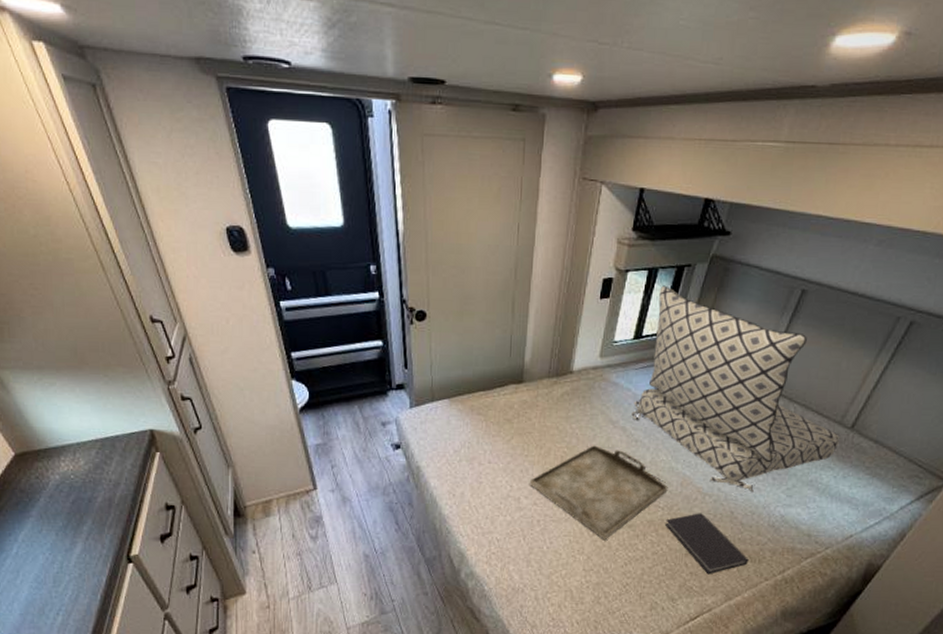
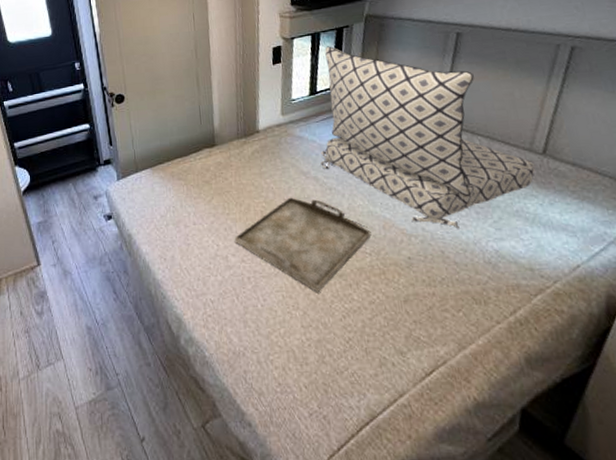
diary: present [664,513,749,575] -> none [375,255,474,322]

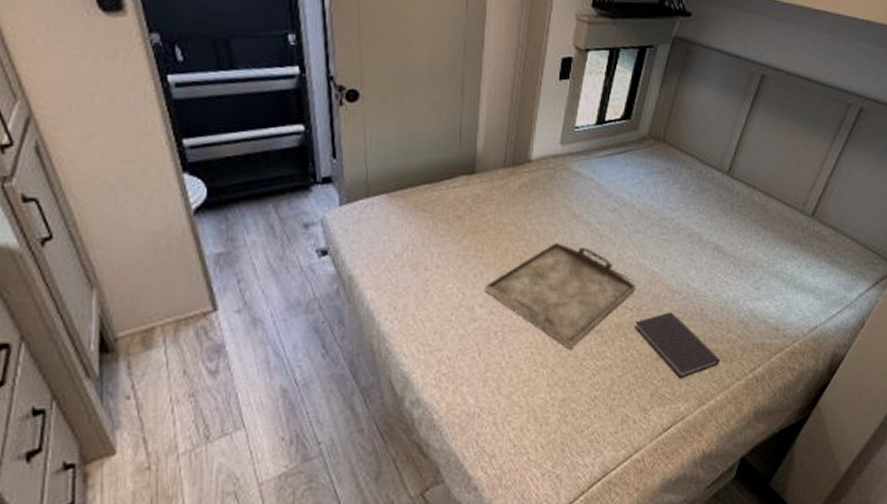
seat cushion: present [320,46,536,228] -> none [596,67,802,286]
diary: none [375,255,474,322] -> present [633,312,721,379]

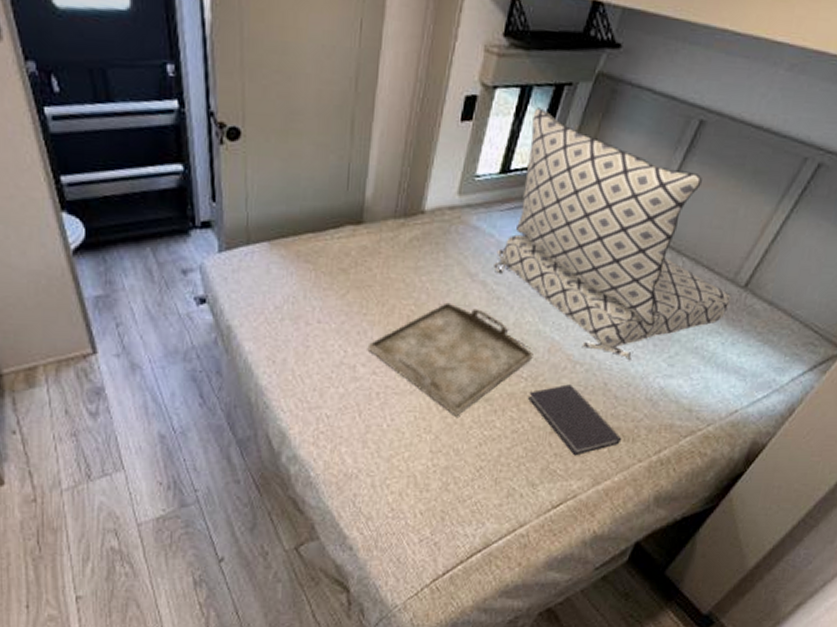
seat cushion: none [596,67,802,286] -> present [493,107,732,360]

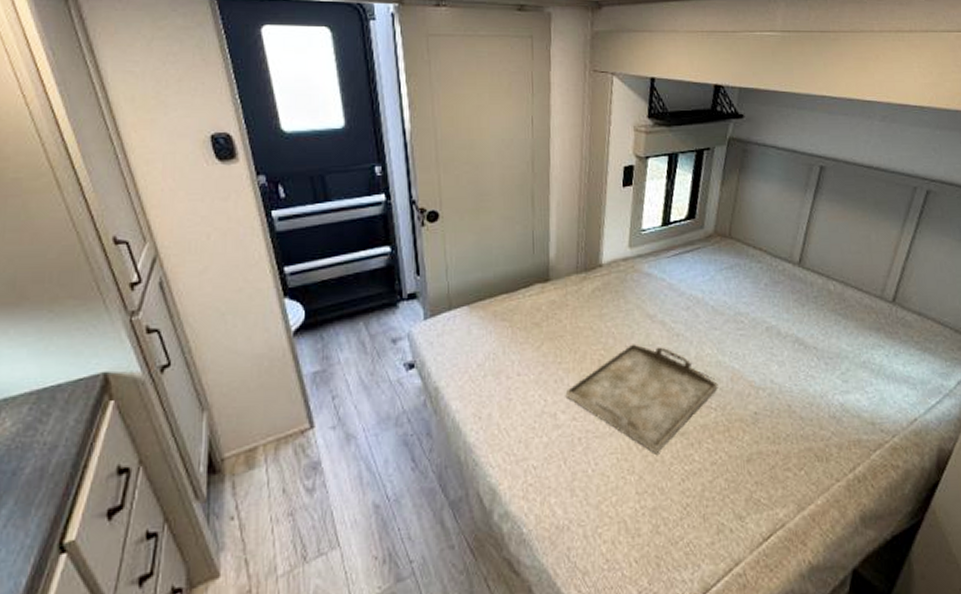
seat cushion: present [493,107,732,360] -> none [669,170,885,380]
diary: present [527,384,622,456] -> none [719,410,816,482]

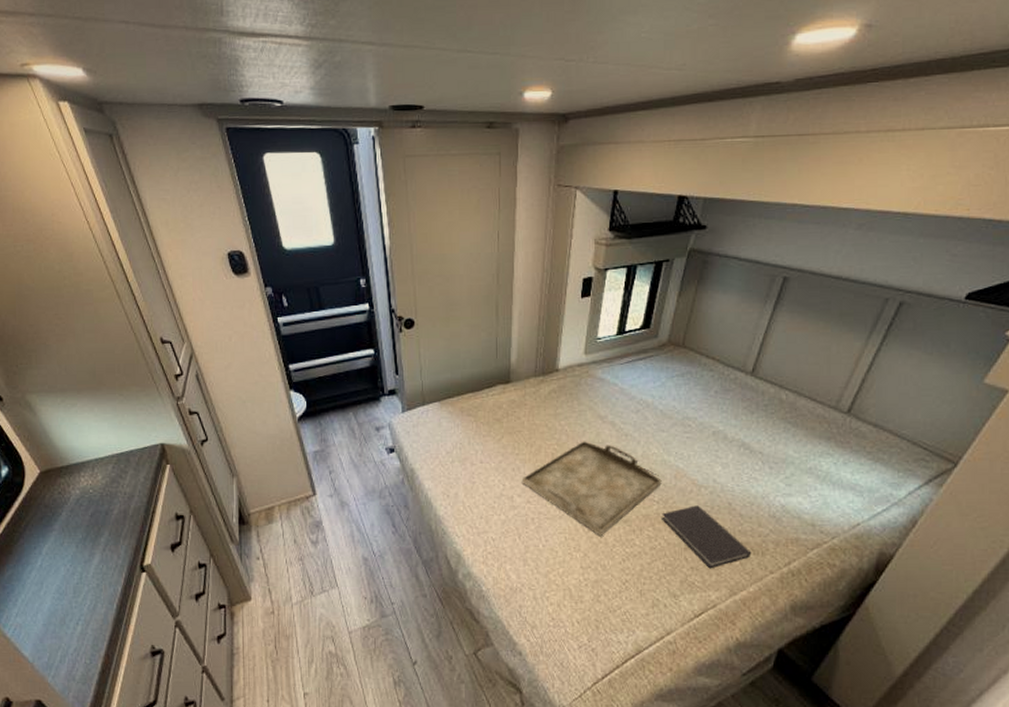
diary: none [719,410,816,482] -> present [660,505,752,569]

